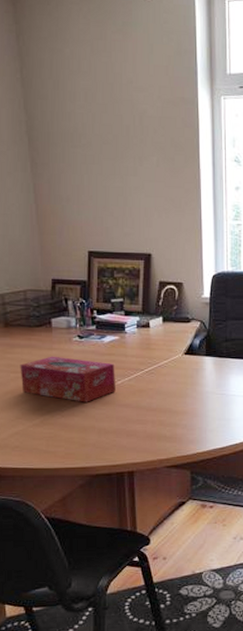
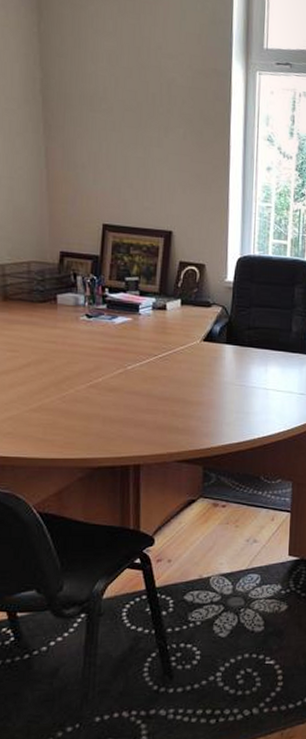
tissue box: present [20,356,116,402] -> none [18,335,126,388]

